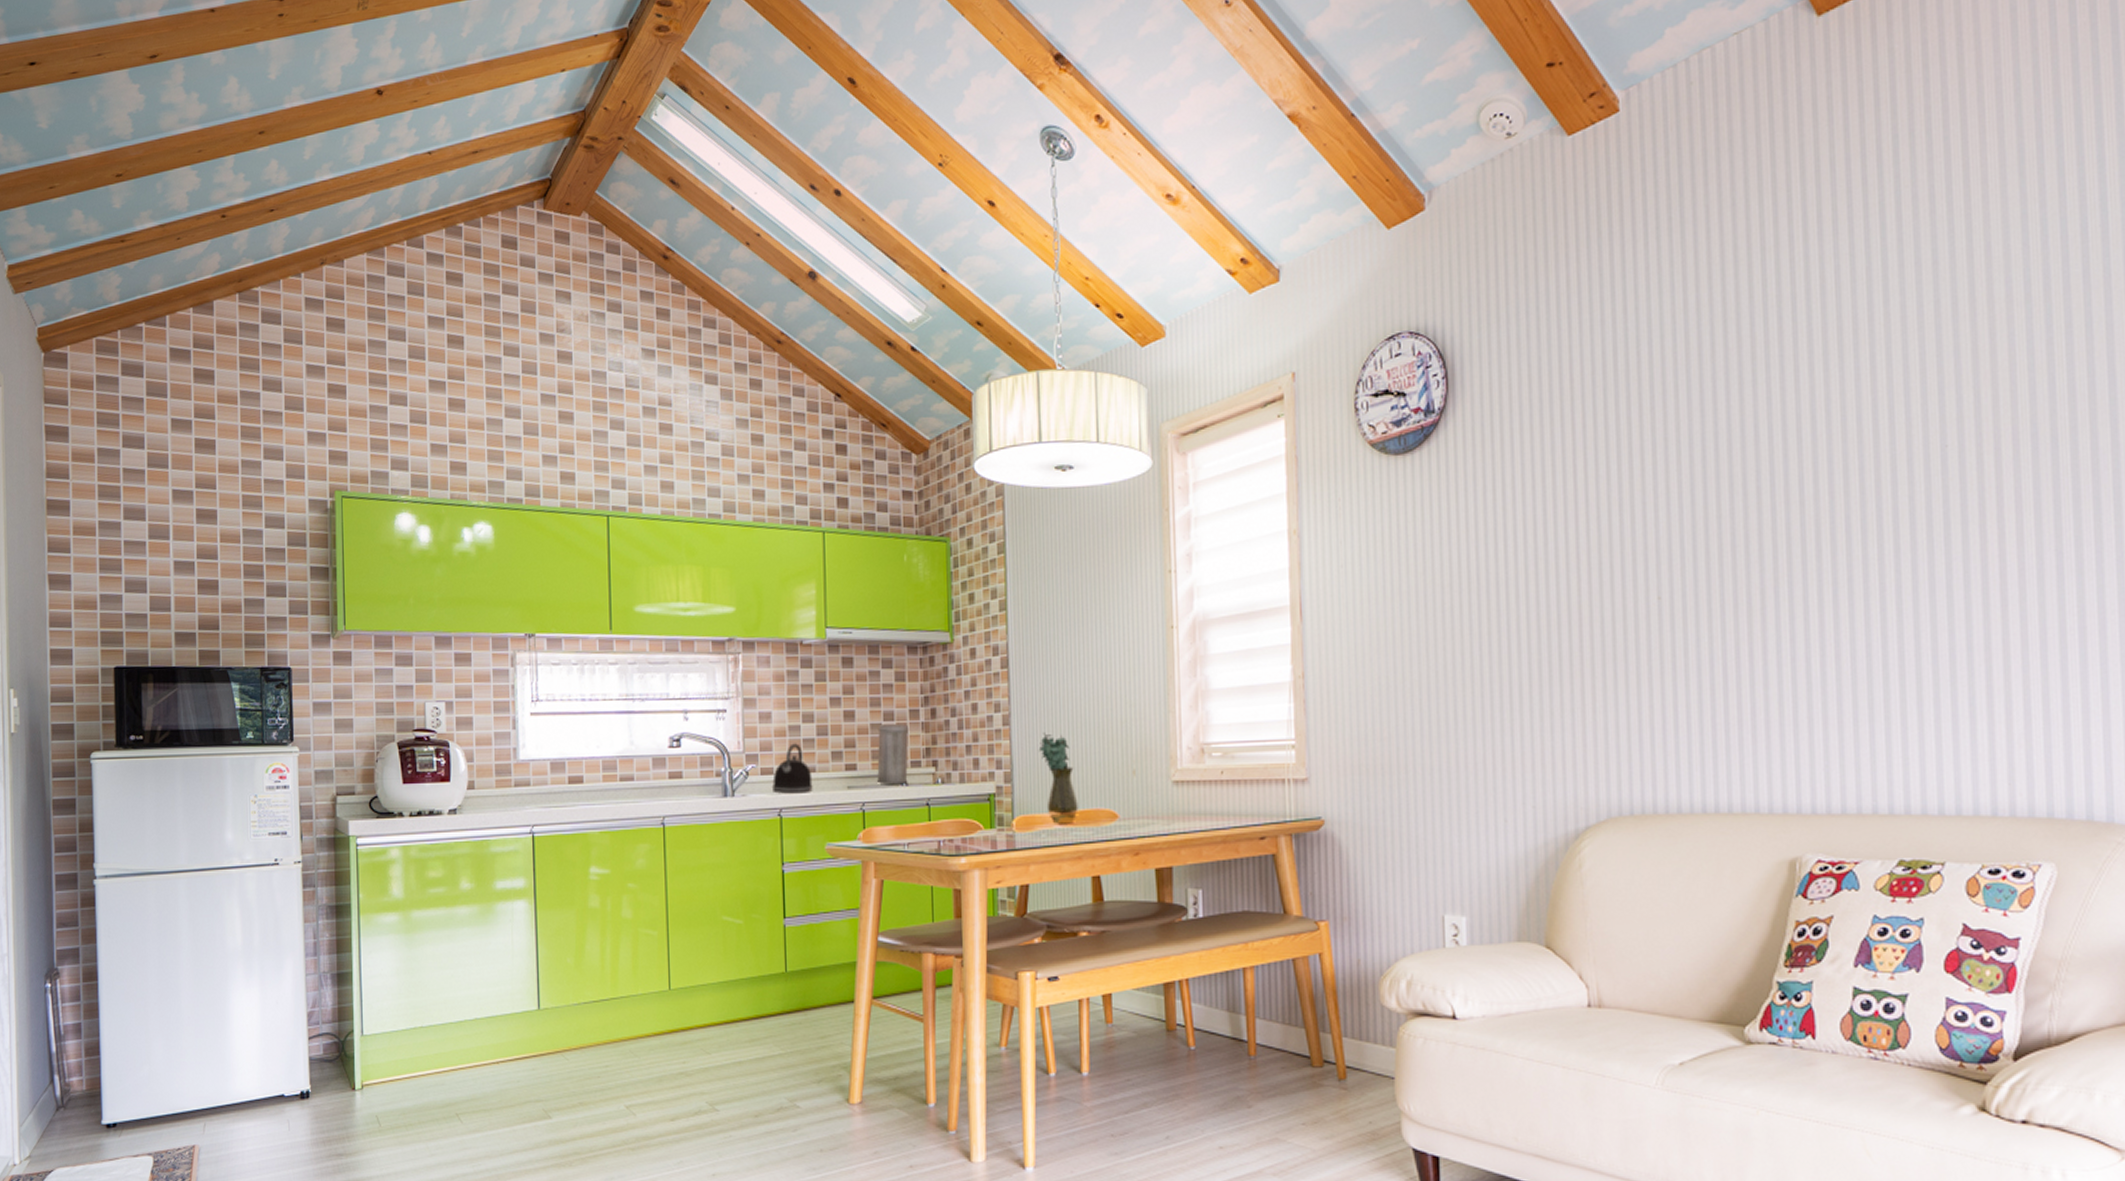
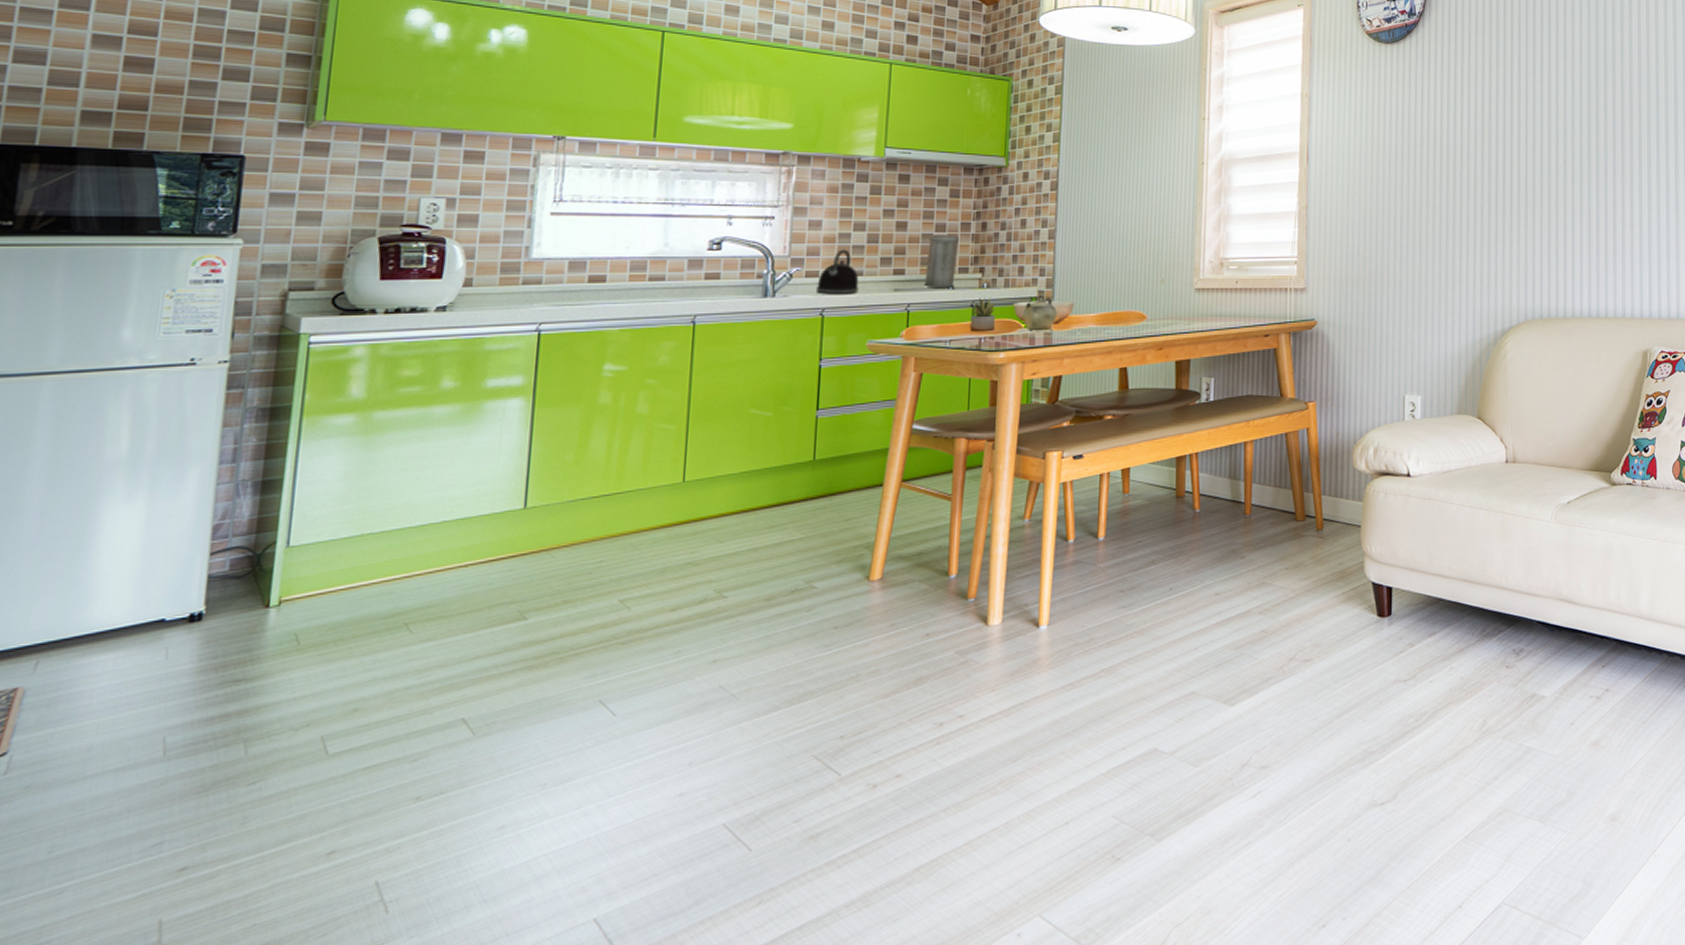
succulent plant: none [927,794,953,834] -> present [970,297,995,332]
bowl: none [971,797,1037,826] -> present [1013,300,1075,326]
teapot: none [980,791,1020,833] -> present [1021,295,1058,331]
vase: present [1038,733,1079,824] -> none [1079,246,1112,324]

